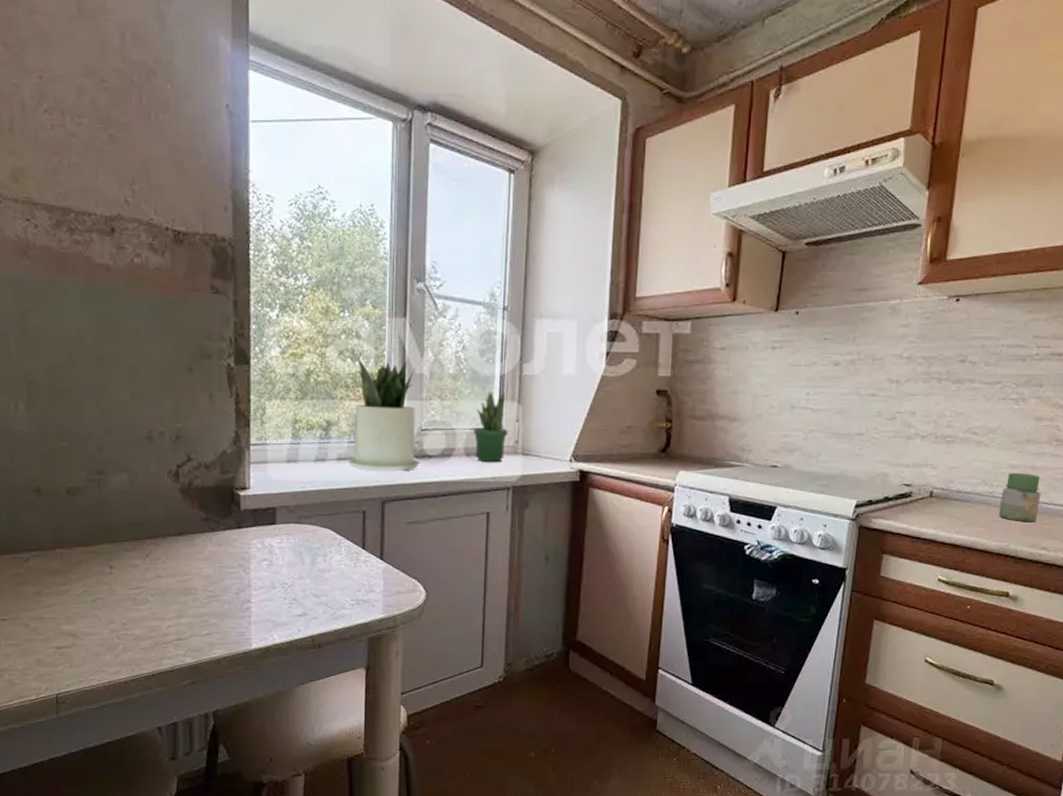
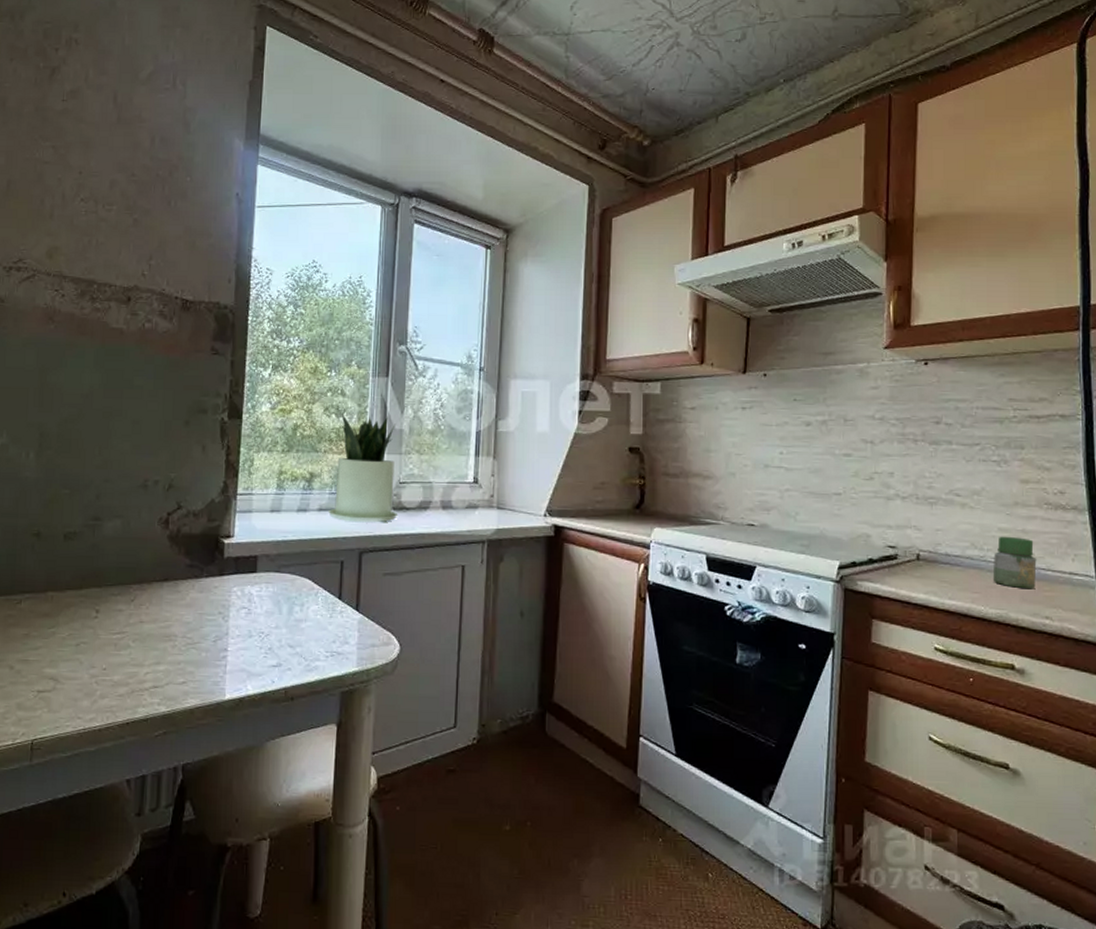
planter: present [473,390,508,463] -> none [449,445,484,516]

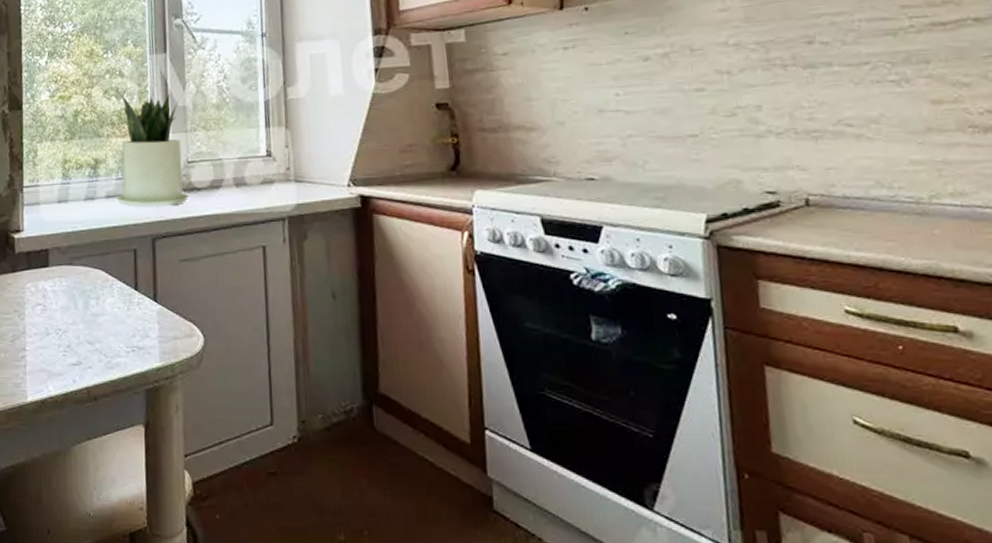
jar: present [992,536,1037,589] -> none [908,169,972,233]

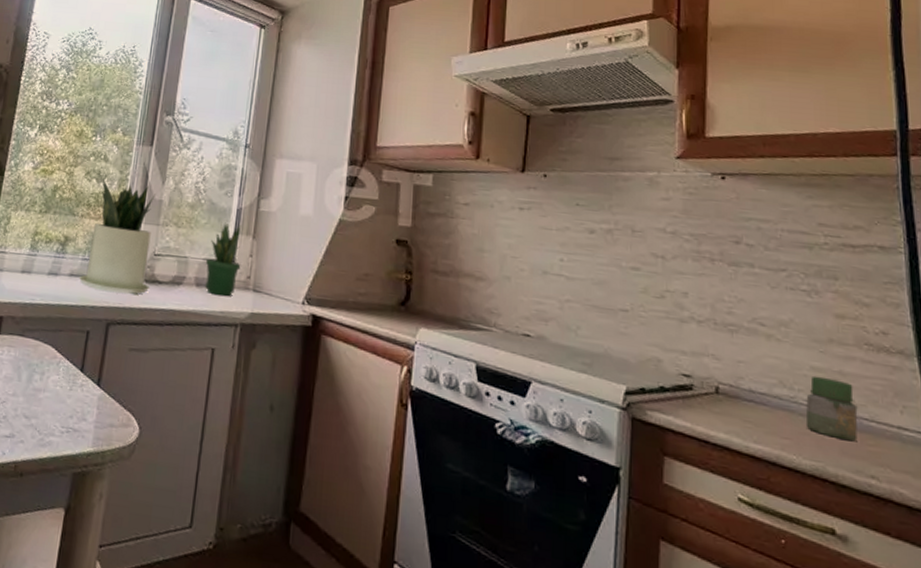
planter: none [240,117,278,193] -> present [205,222,242,297]
jar: none [908,169,972,233] -> present [805,376,858,441]

